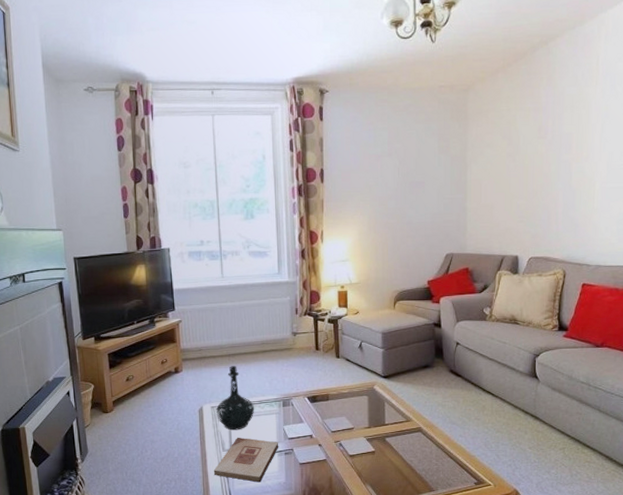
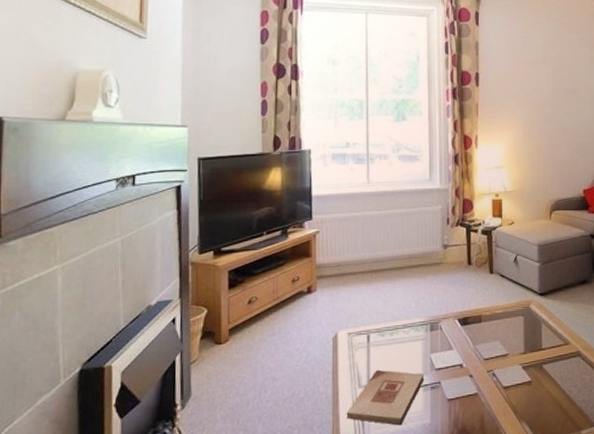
bottle: present [216,366,255,431] -> none [354,284,398,362]

